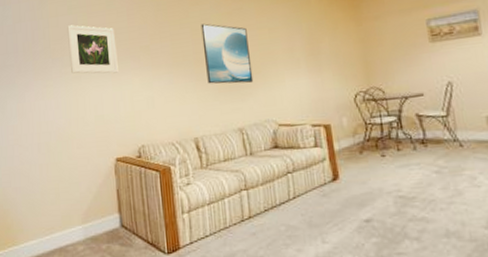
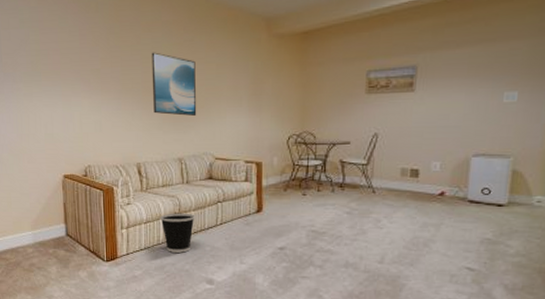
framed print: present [67,25,119,74] -> none [19,40,69,94]
wastebasket: none [224,188,264,237] -> present [160,213,195,253]

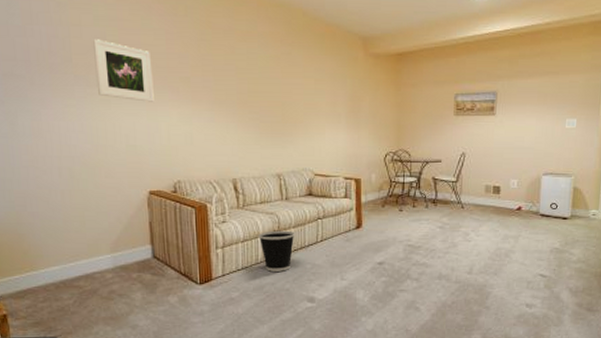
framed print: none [19,40,69,94] -> present [93,39,154,102]
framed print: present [151,52,197,117] -> none [247,63,295,132]

